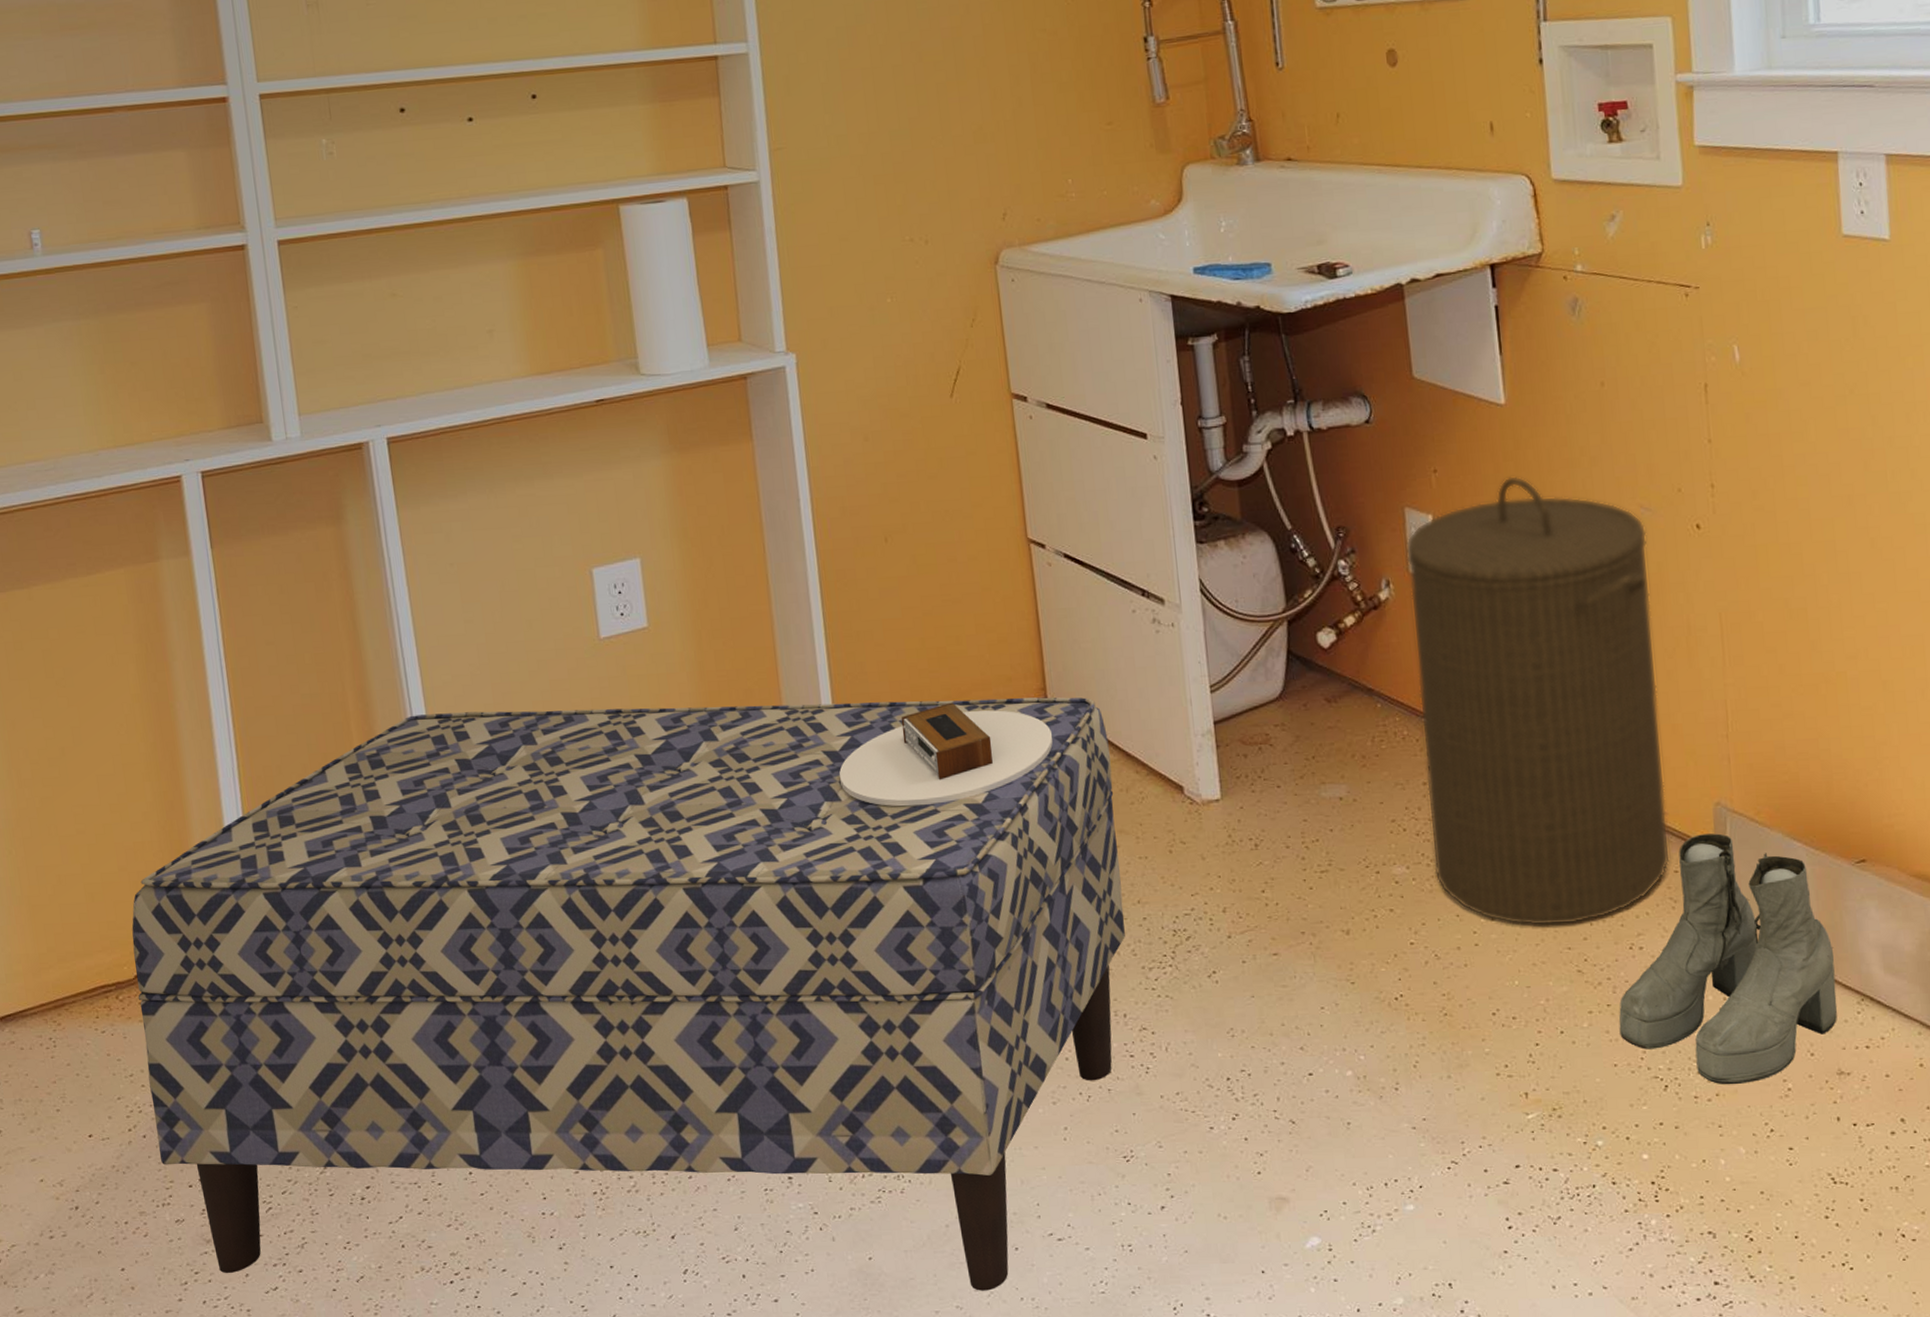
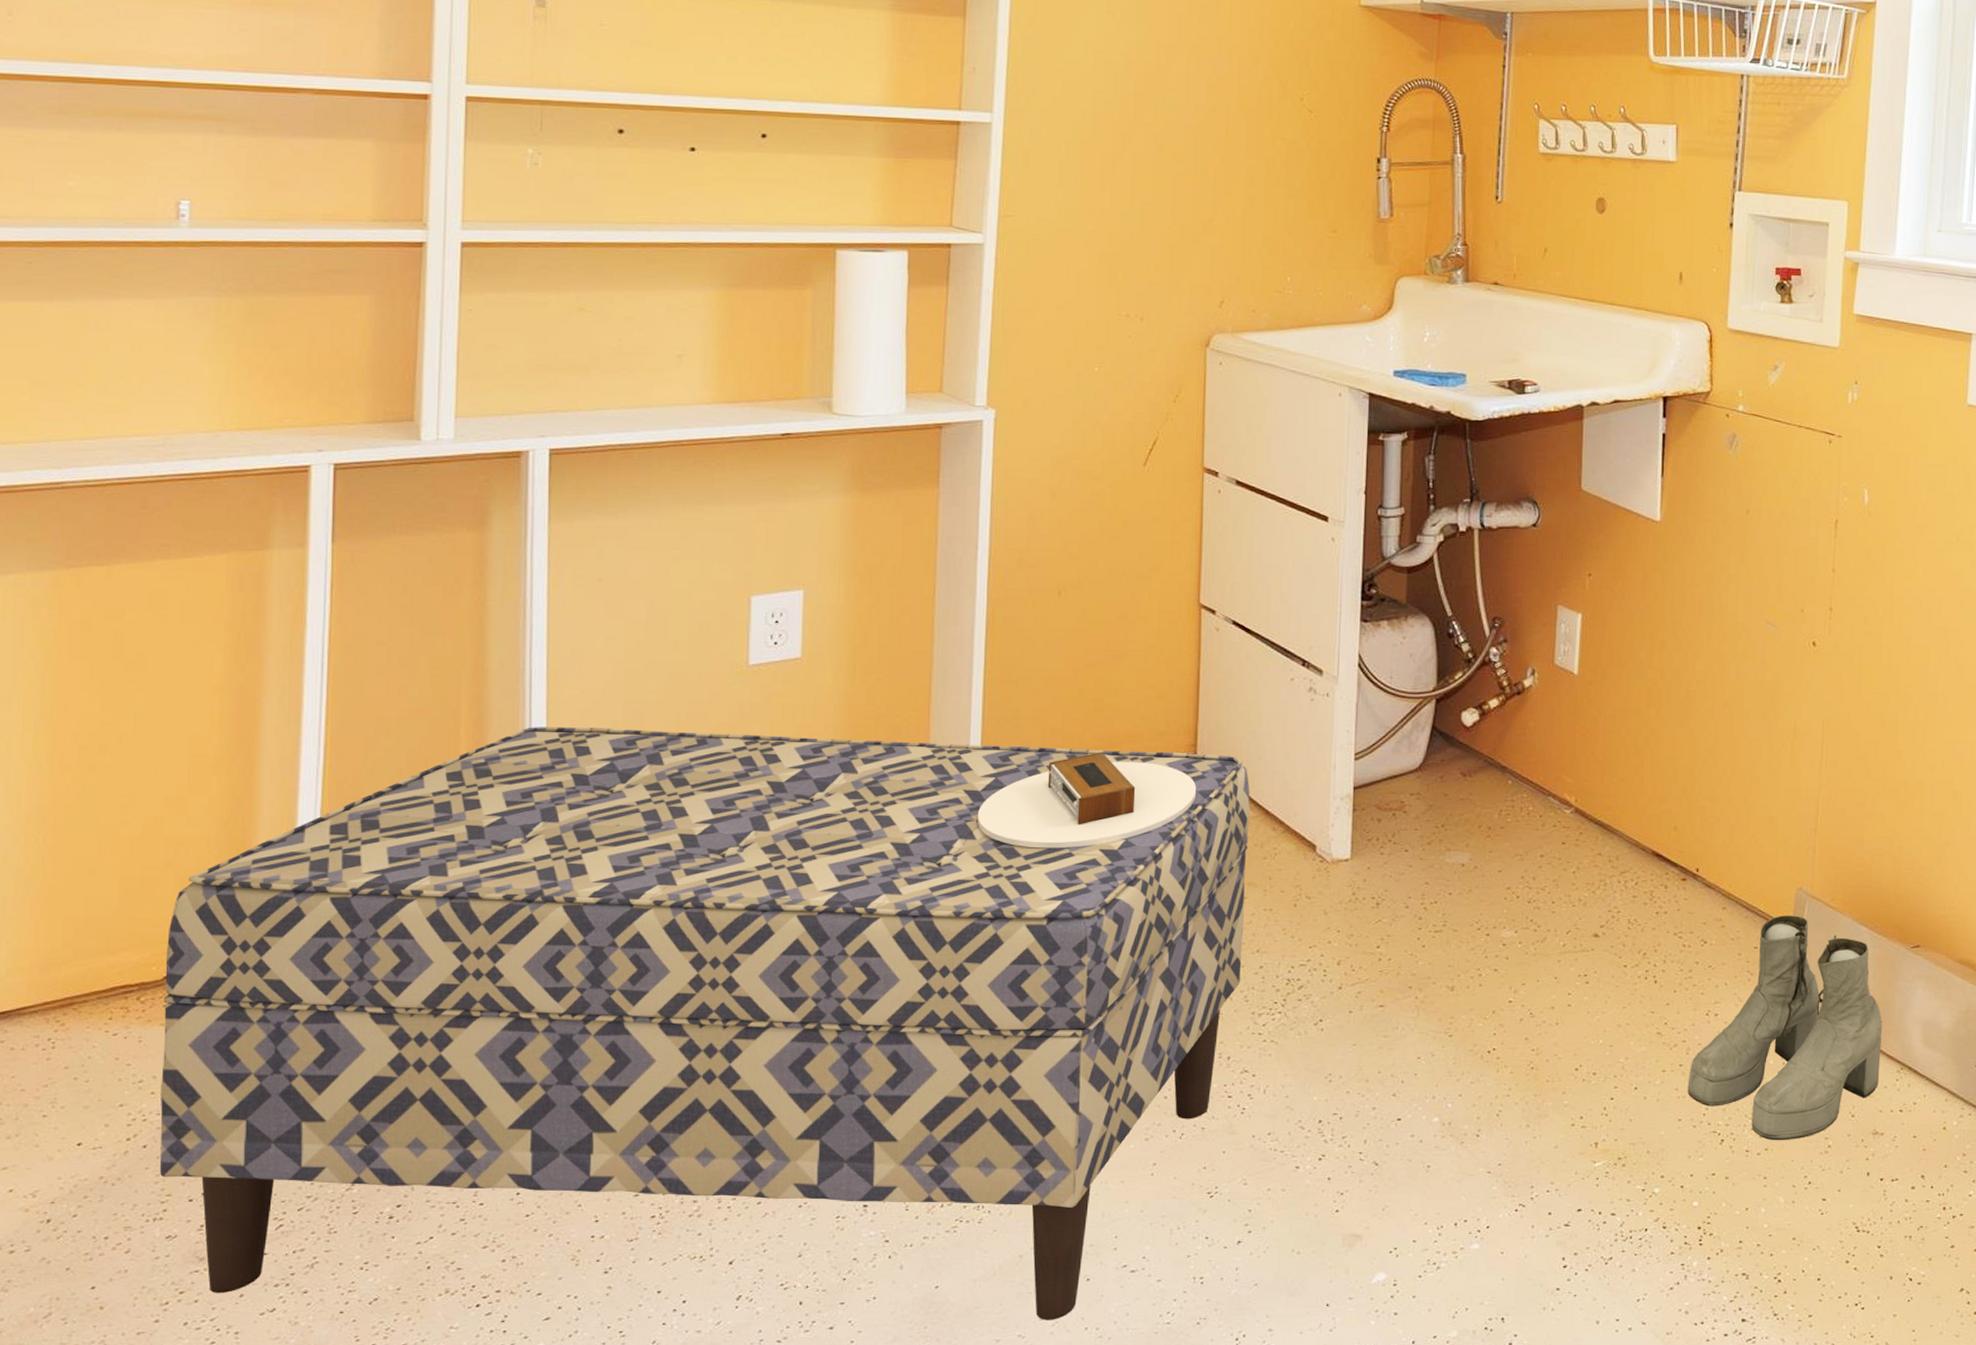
laundry hamper: present [1405,476,1671,927] -> none [1540,586,1769,991]

